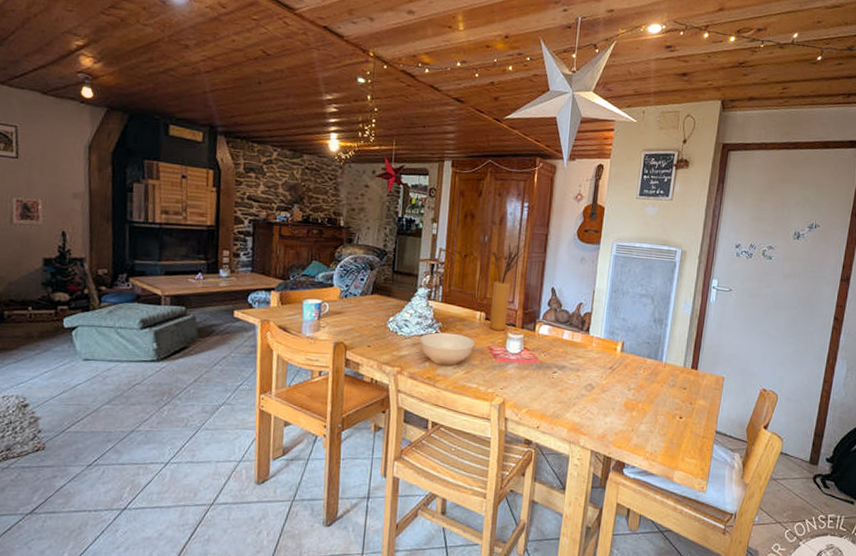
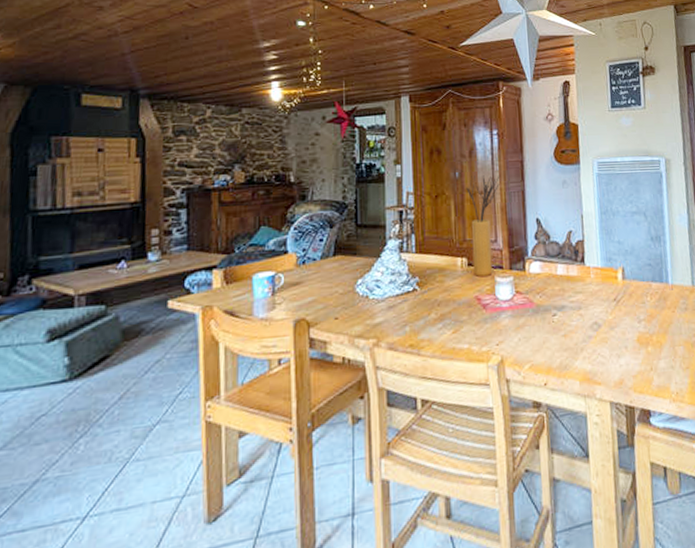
bowl: present [420,332,476,366] -> none [396,287,461,328]

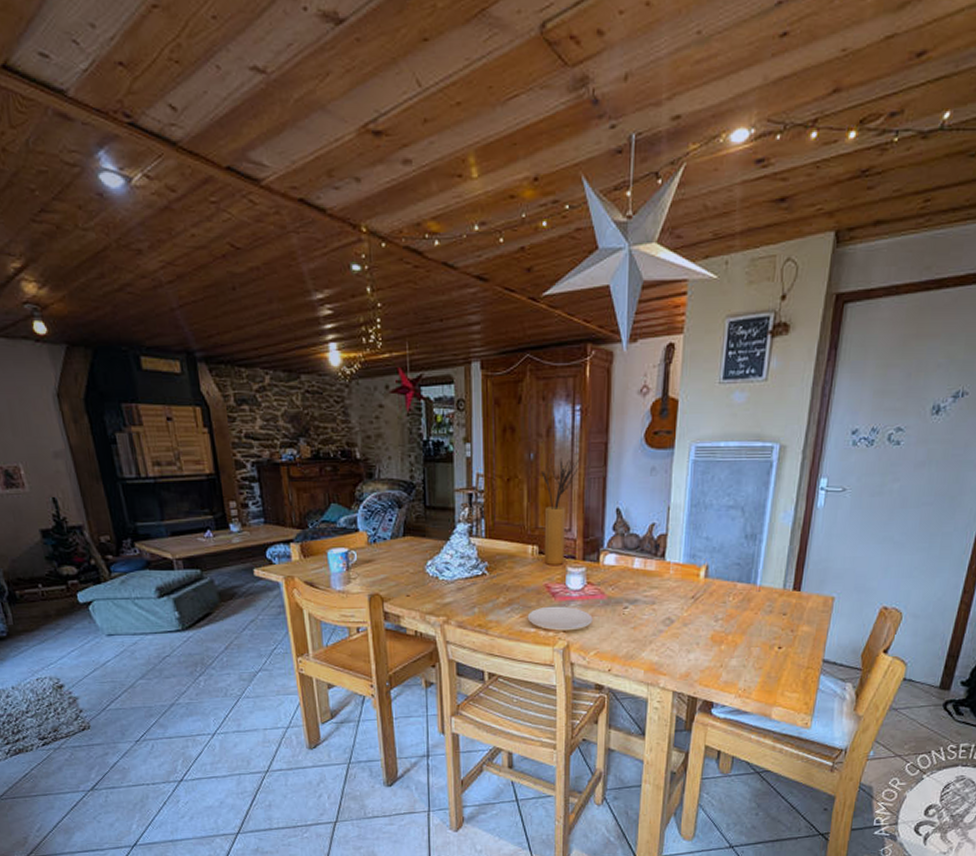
plate: none [459,317,524,346] -> present [527,606,593,631]

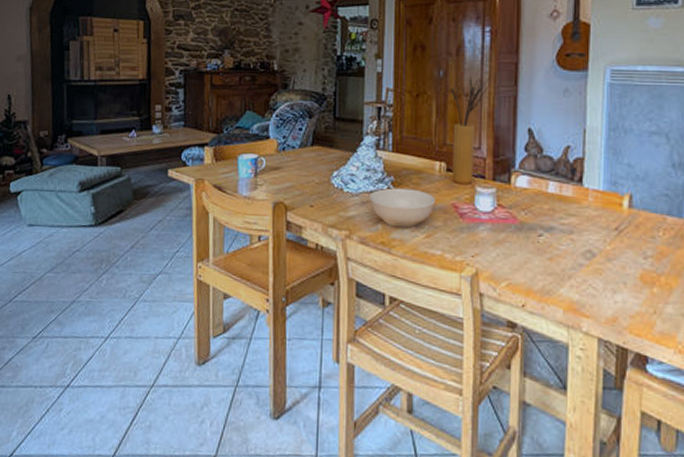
bowl: none [465,573,530,610] -> present [369,188,436,228]
plate: present [527,606,593,631] -> none [433,227,504,257]

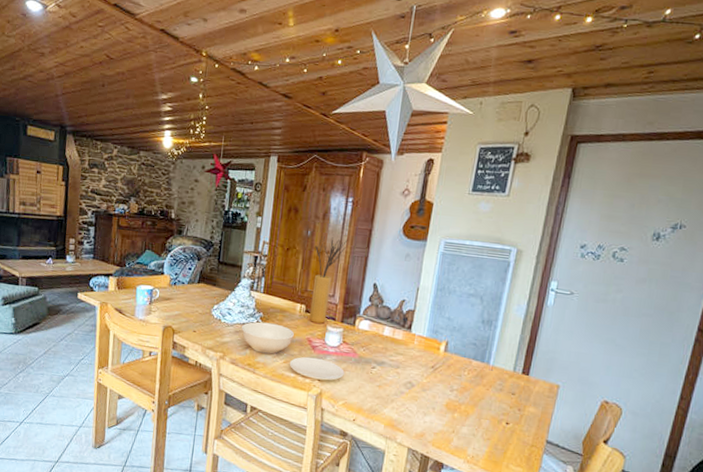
plate: none [433,227,504,257] -> present [289,356,345,381]

